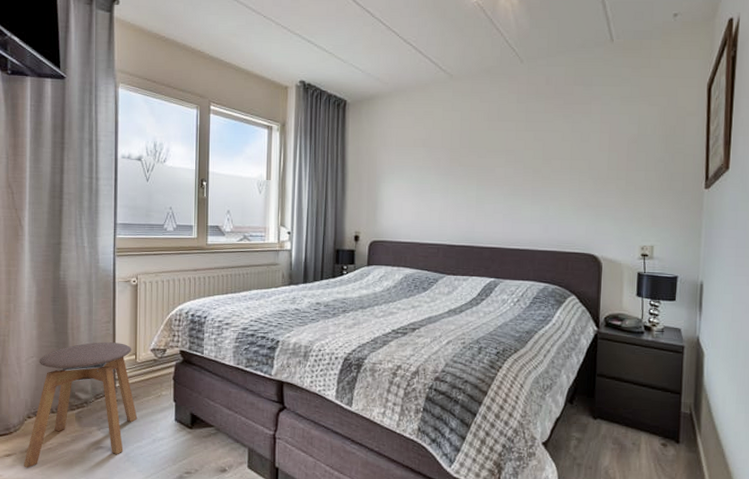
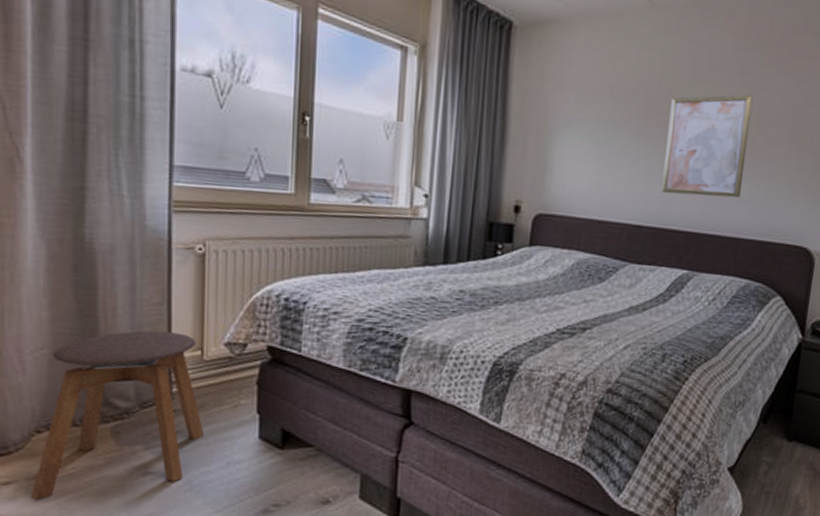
wall art: none [468,136,537,219] -> present [661,94,754,198]

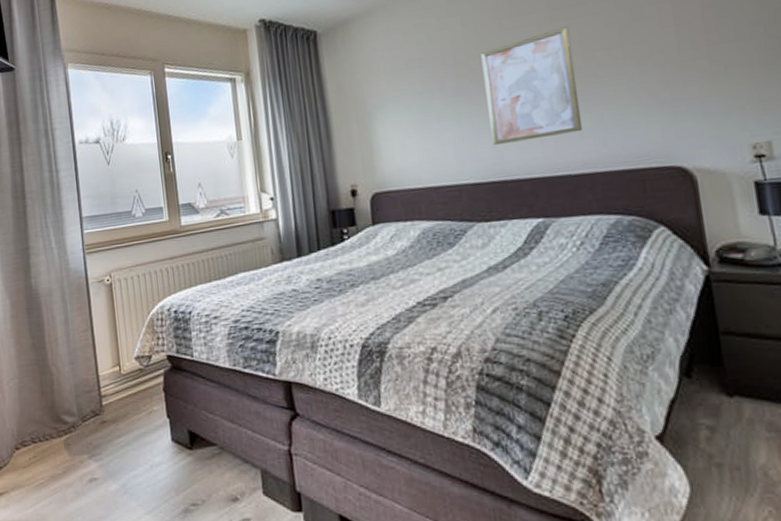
stool: present [31,330,204,501] -> none [17,353,130,508]

